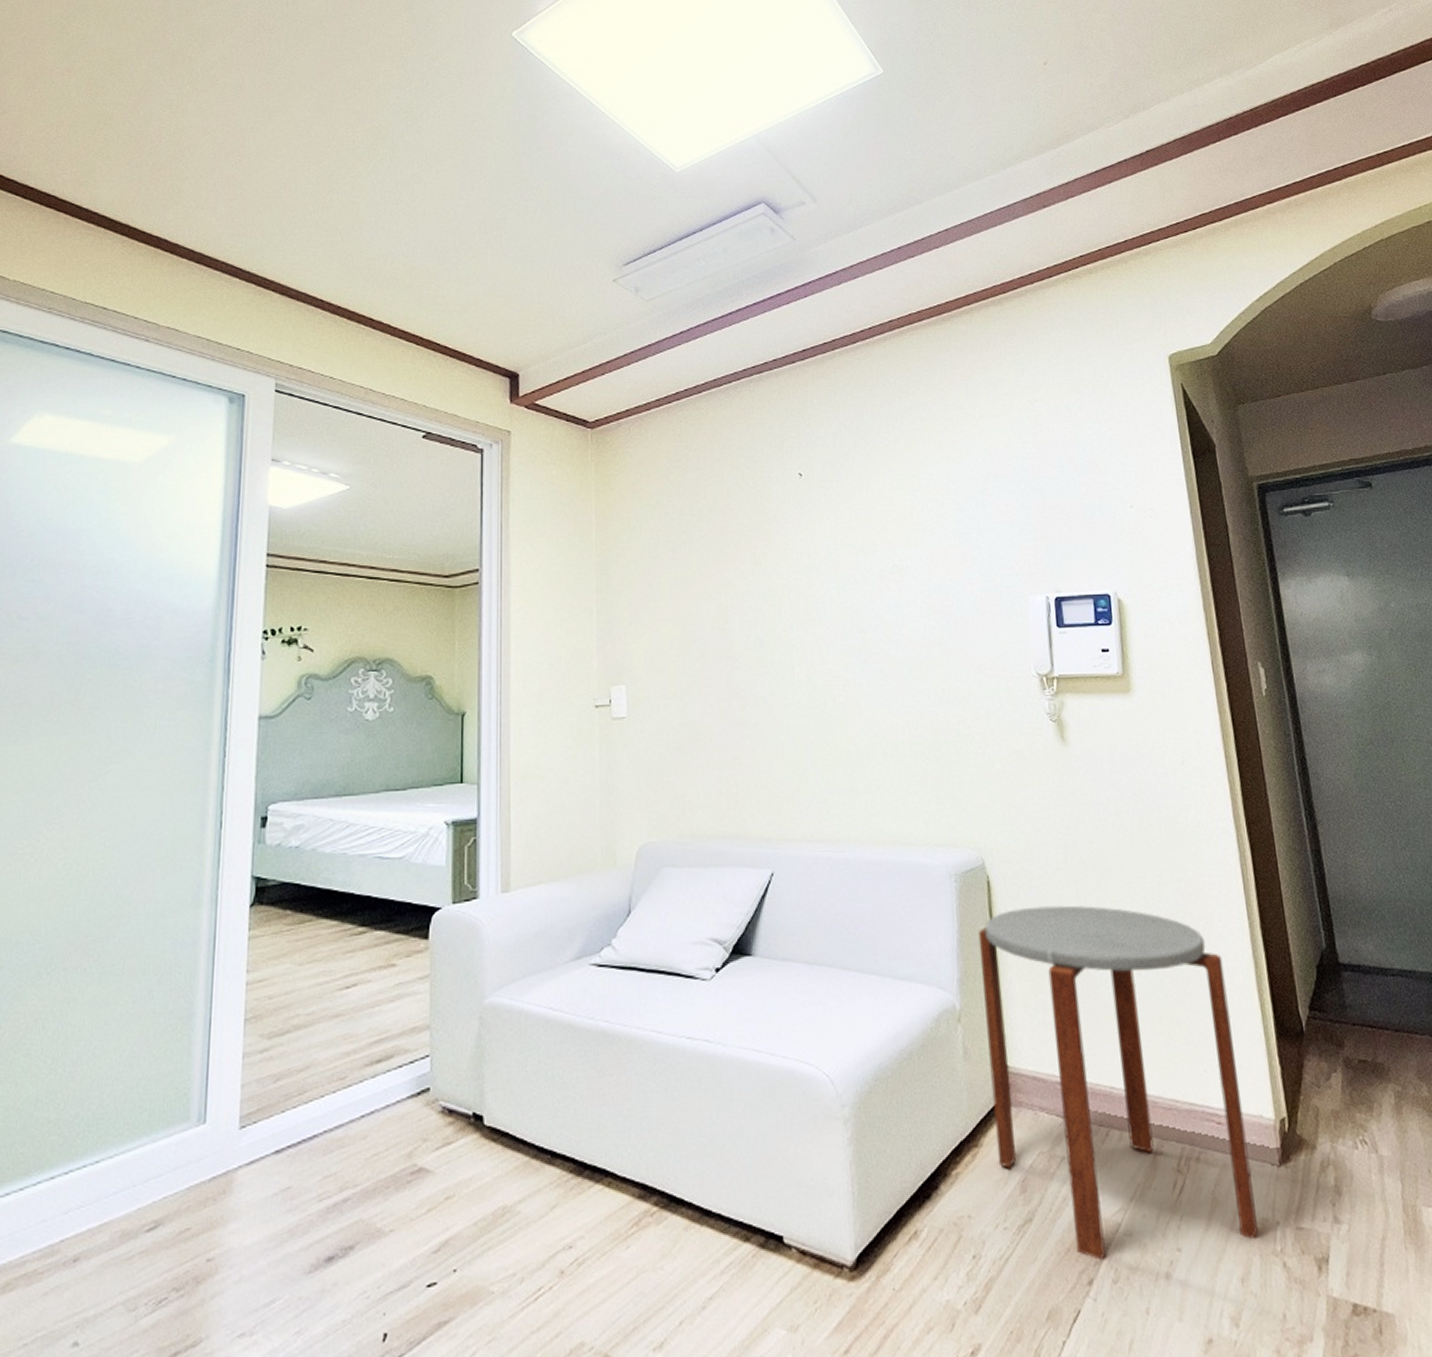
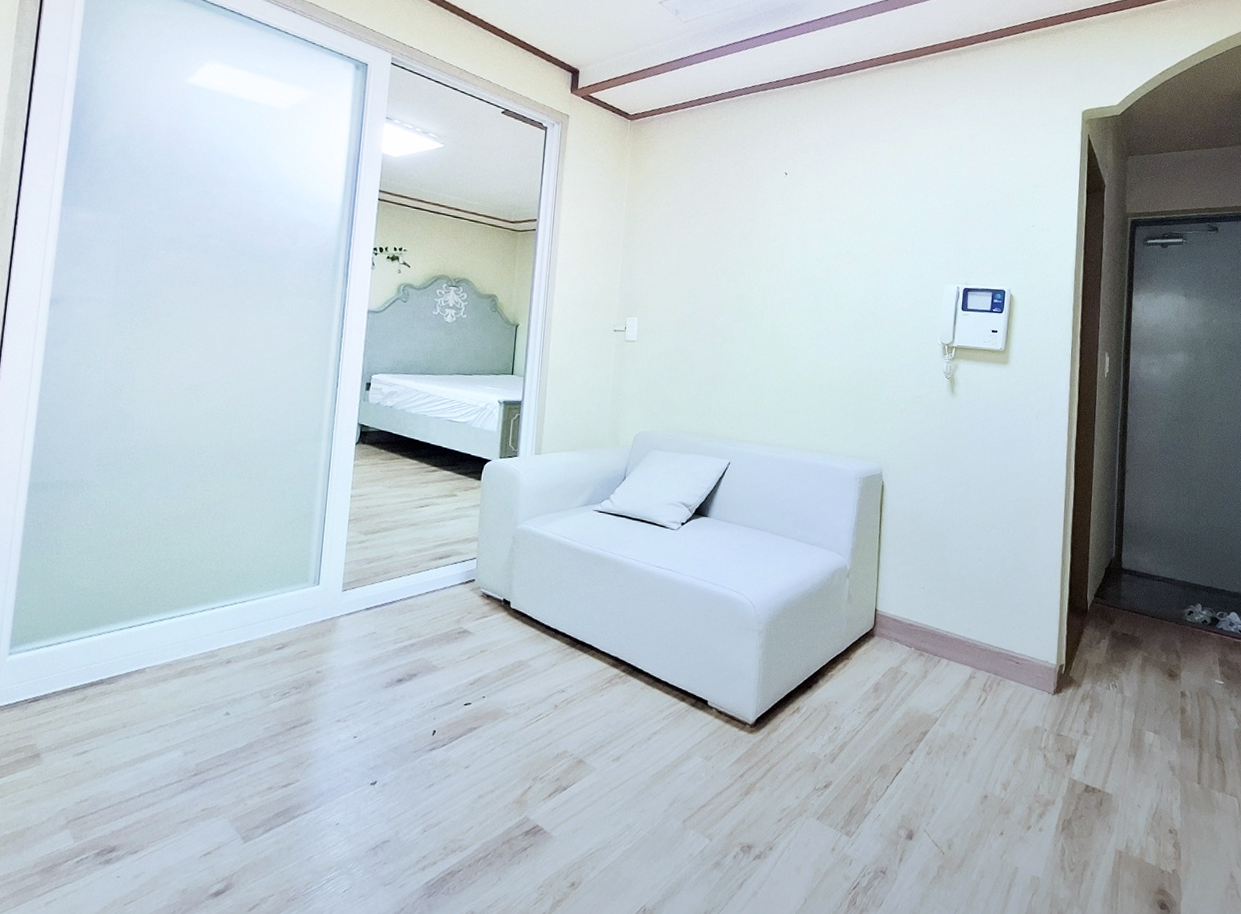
side table: present [978,905,1258,1260] -> none [861,506,1040,740]

